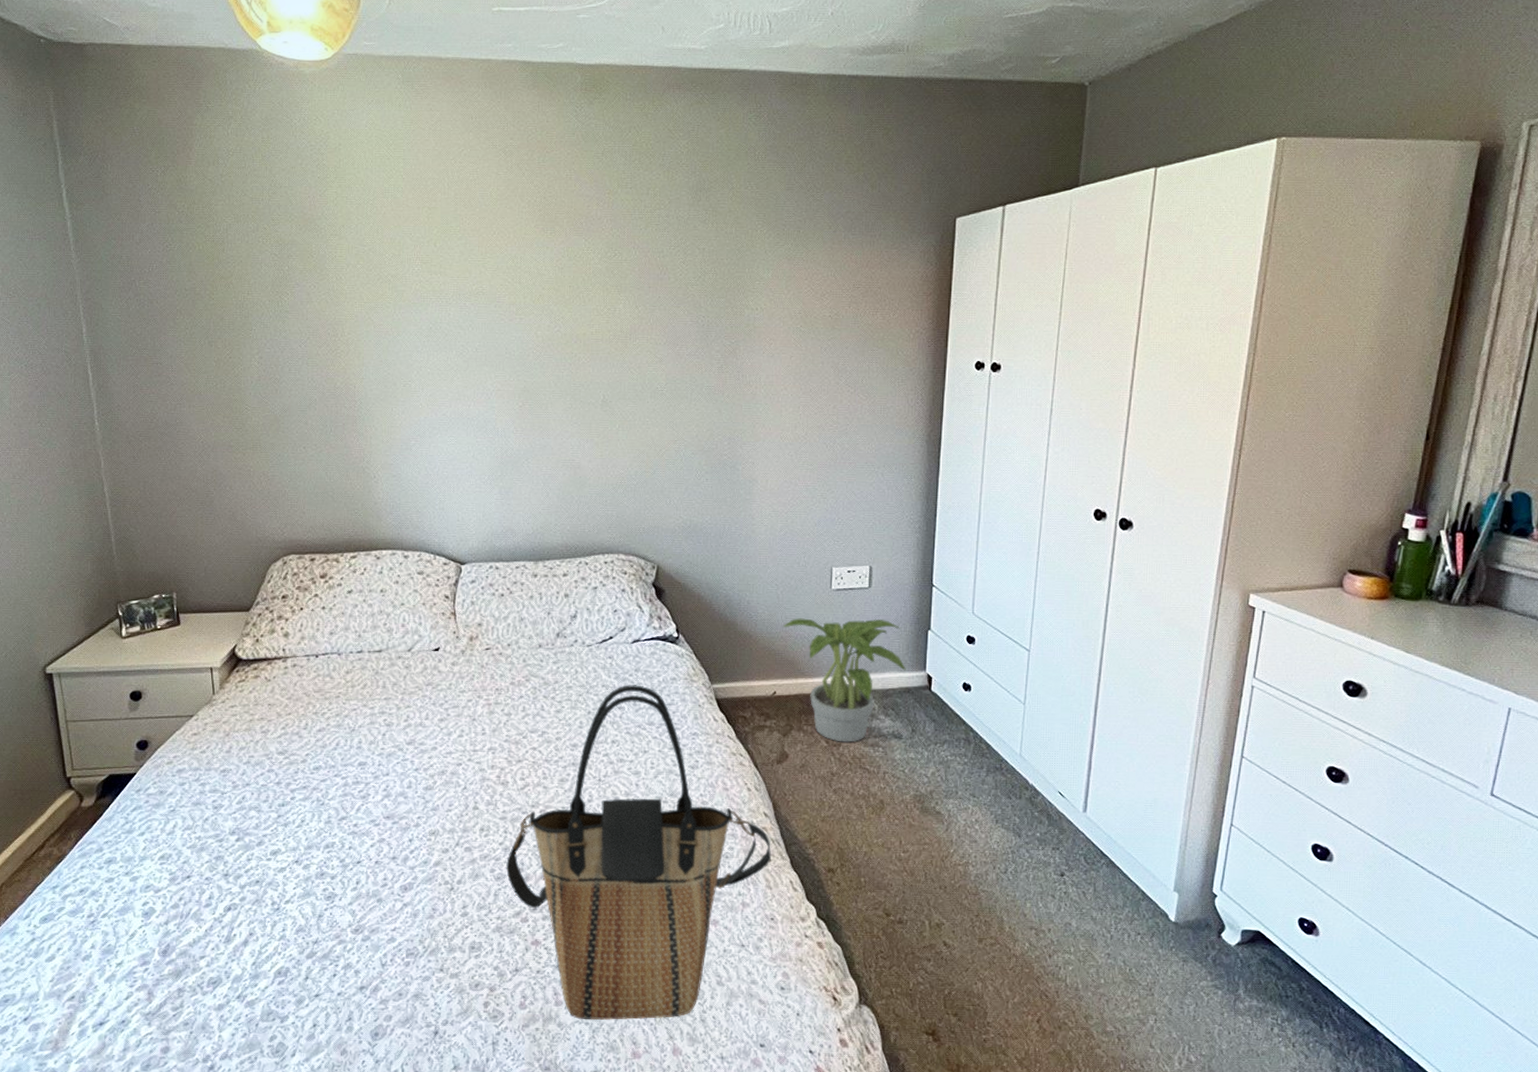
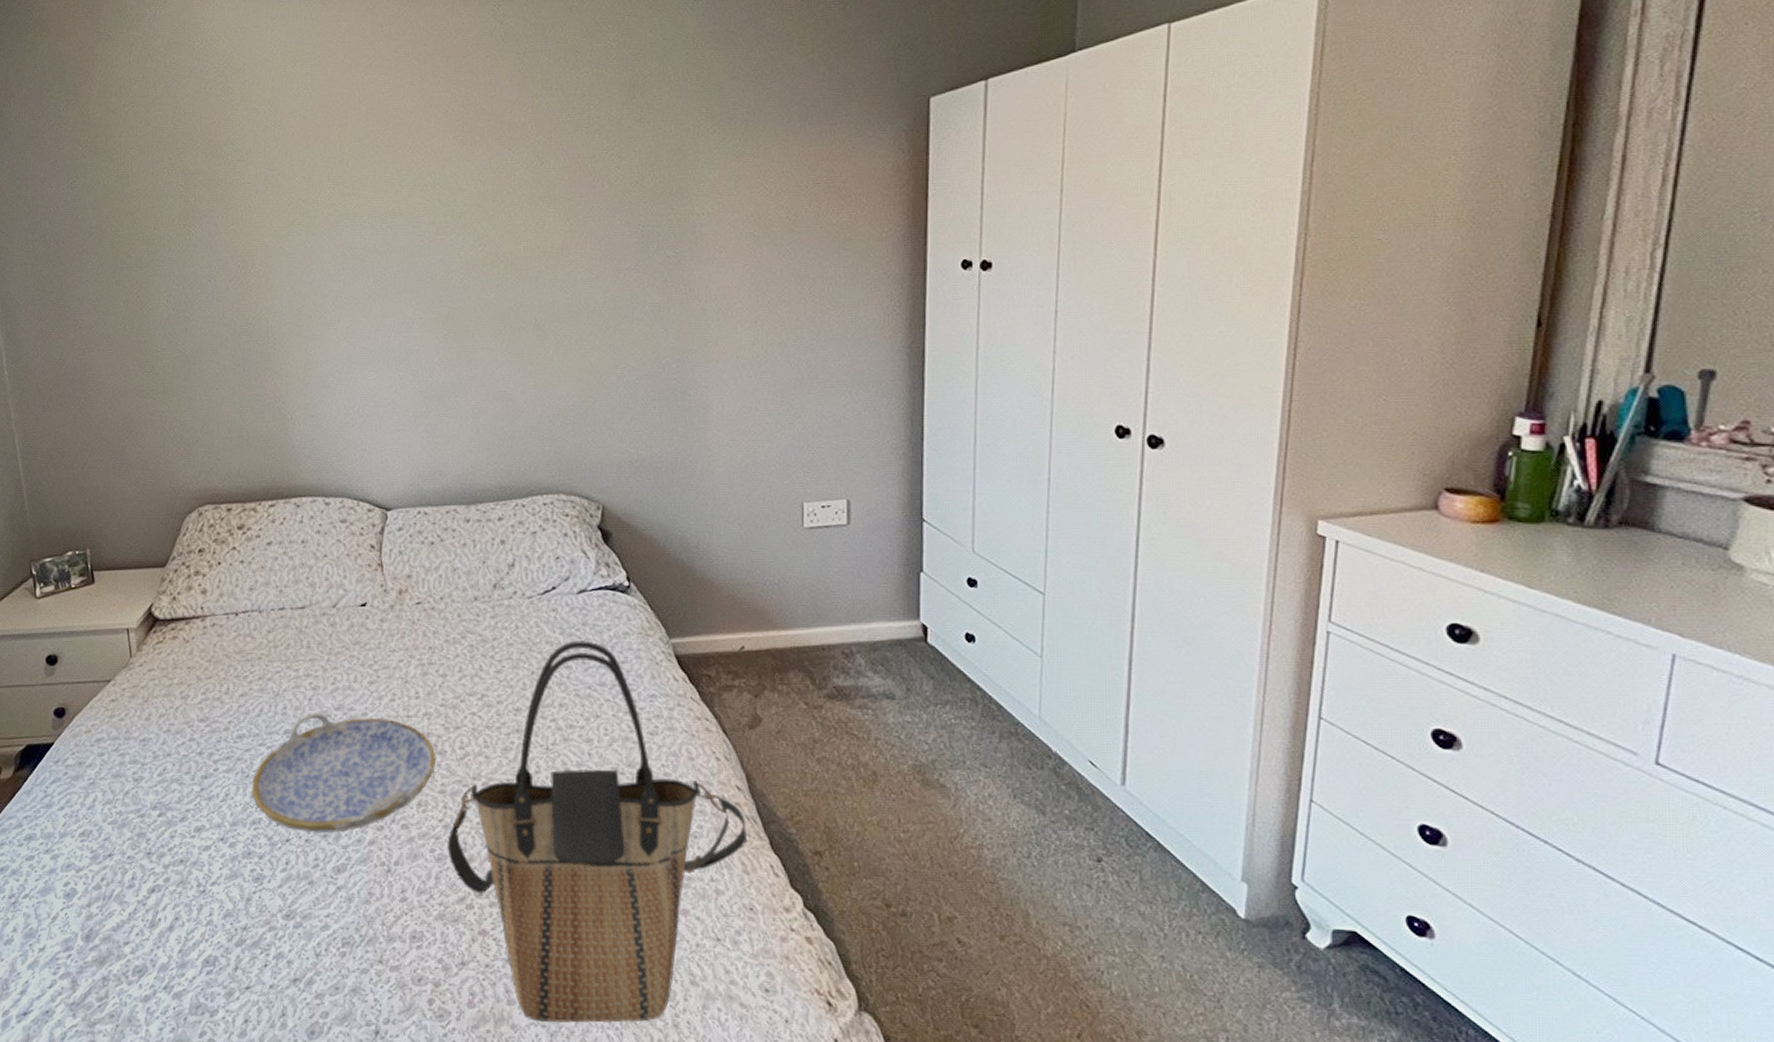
serving tray: none [326,746,499,856] -> present [251,712,436,833]
potted plant: present [783,618,906,743] -> none [749,561,896,704]

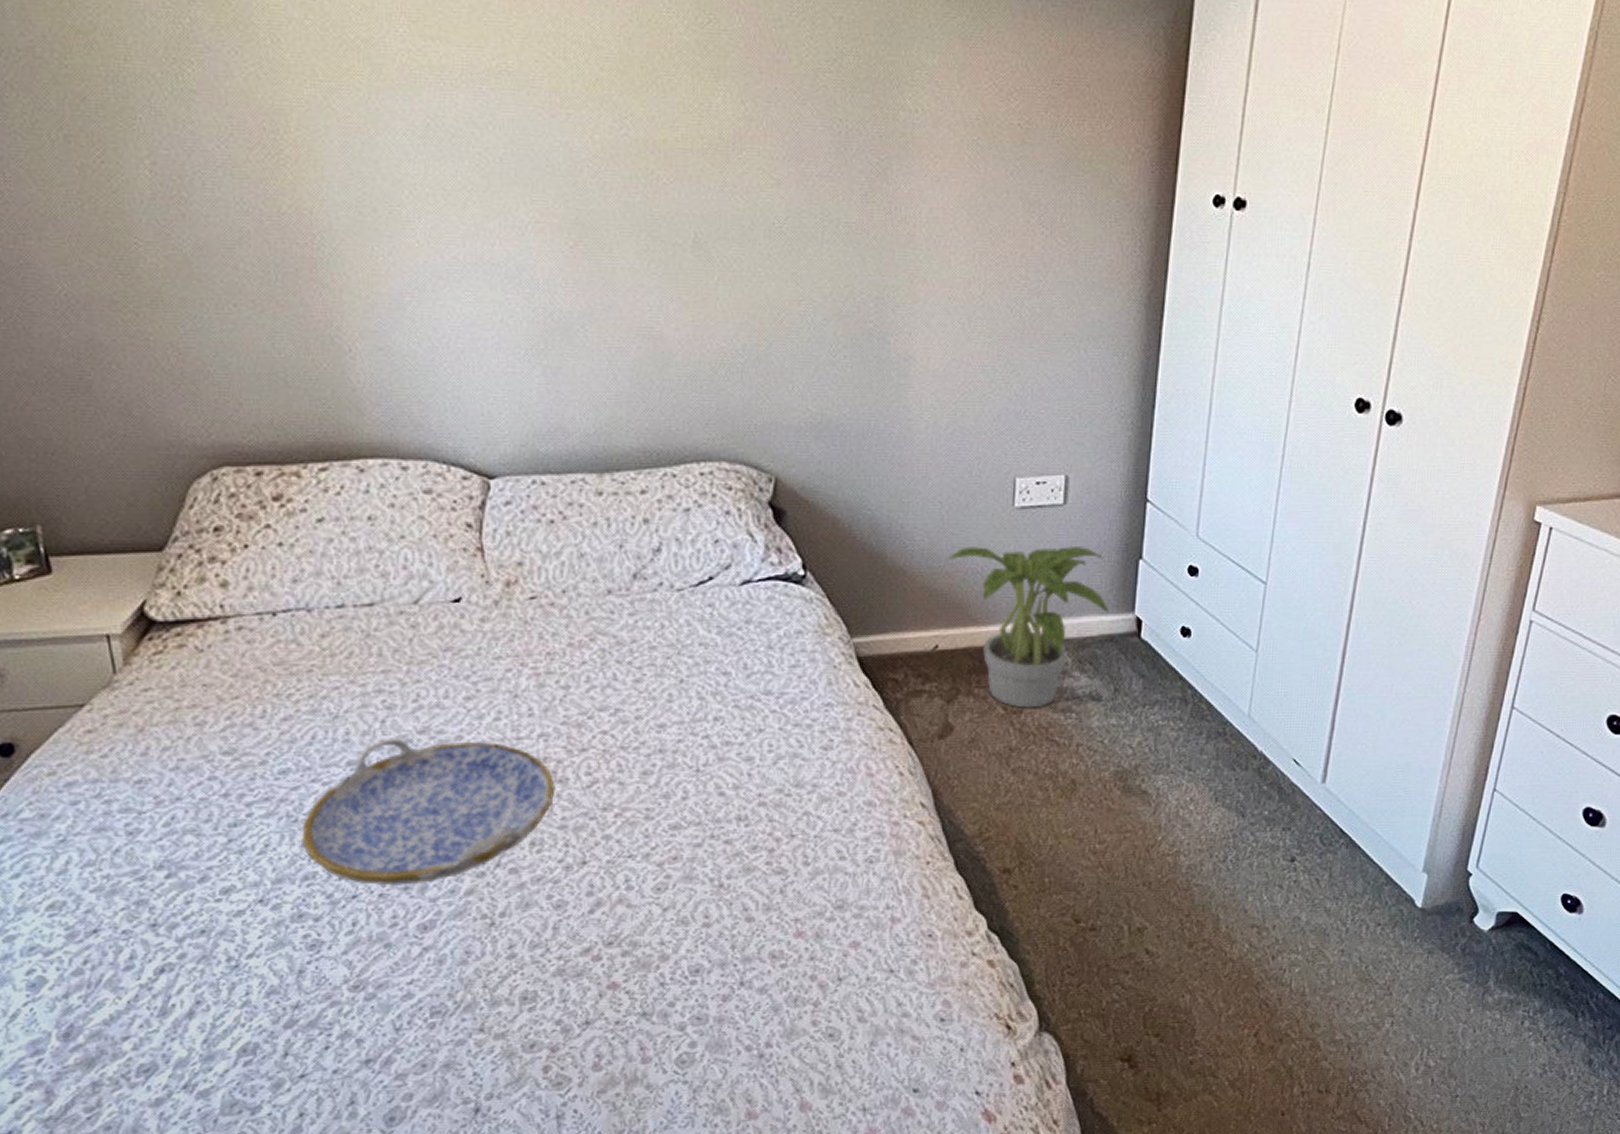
tote bag: present [447,641,748,1023] -> none [569,641,931,1078]
potted plant: none [749,561,896,704] -> present [949,546,1109,708]

